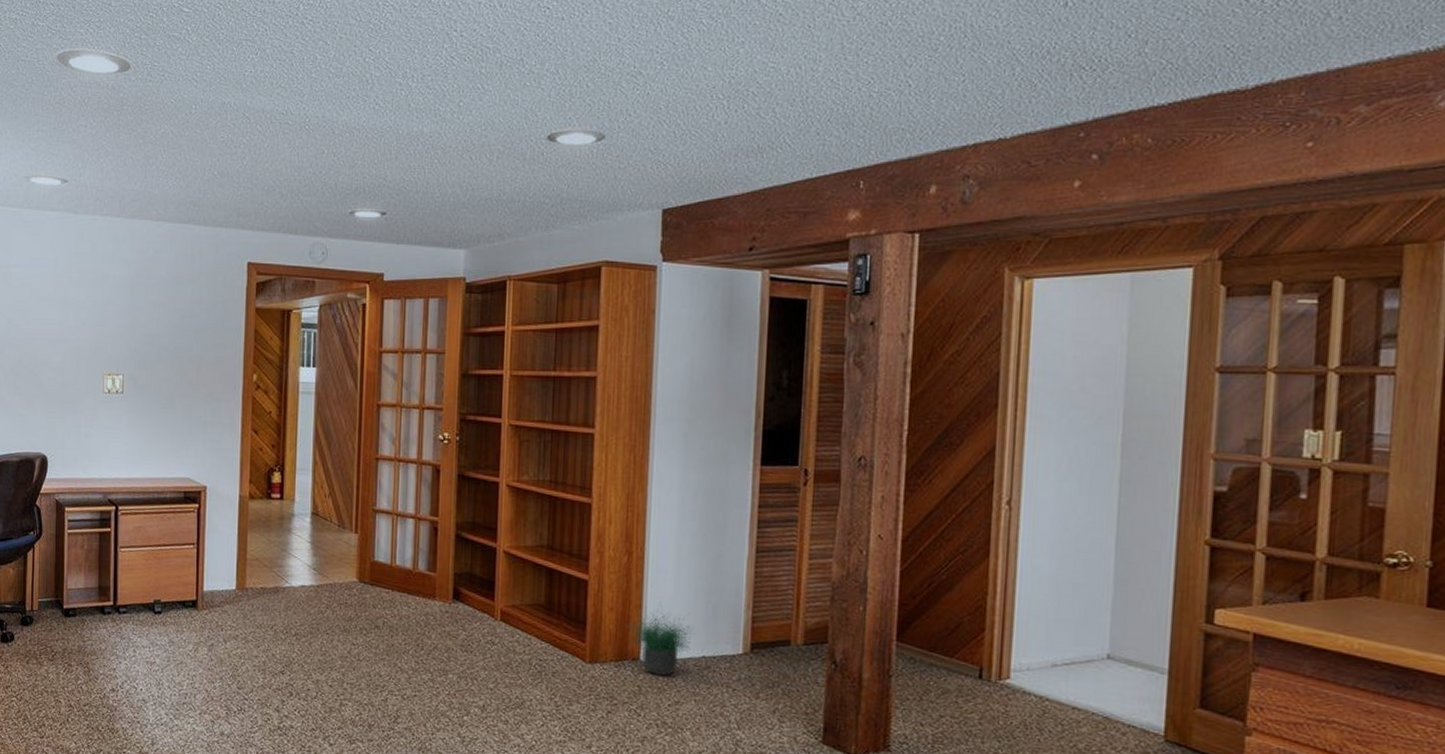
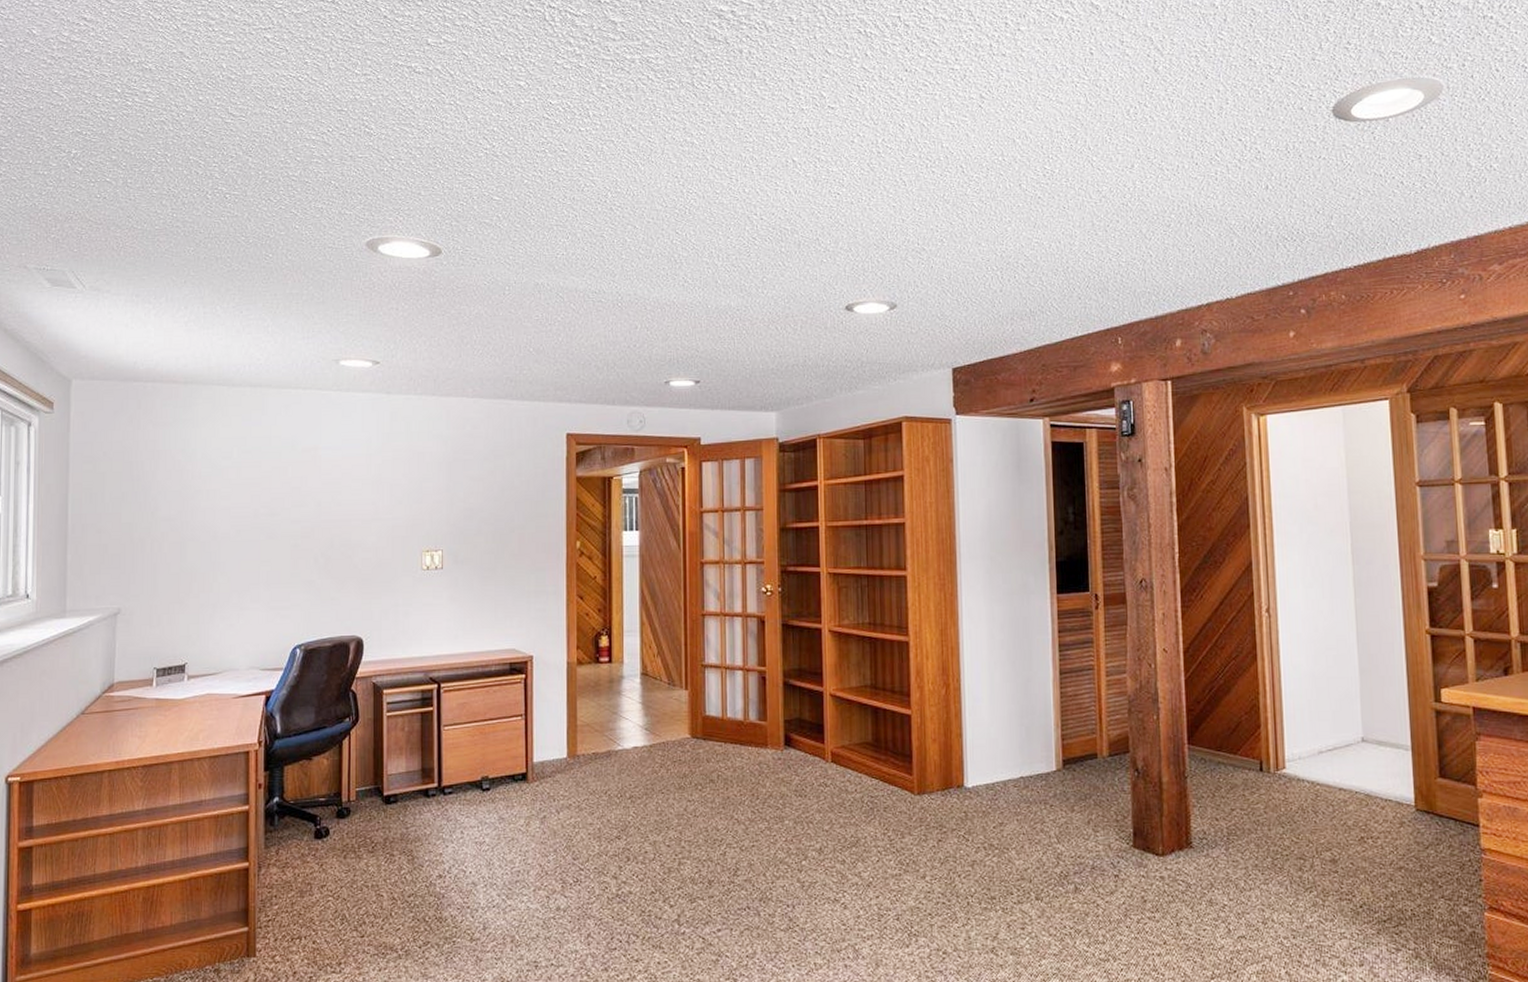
potted plant: present [626,602,695,676] -> none [949,729,1012,799]

